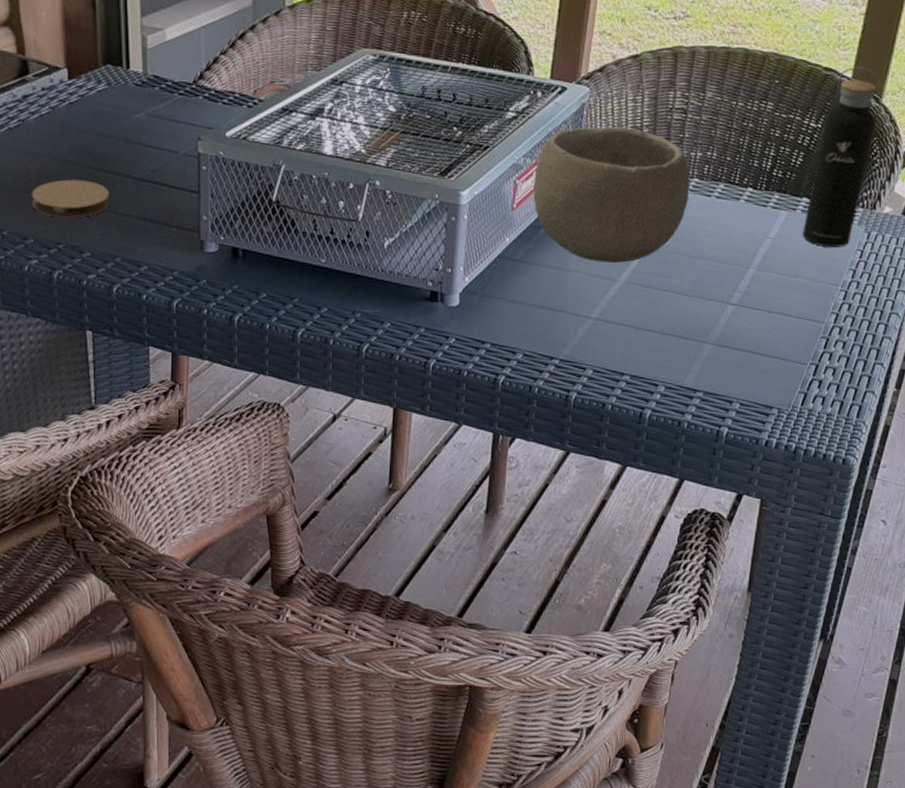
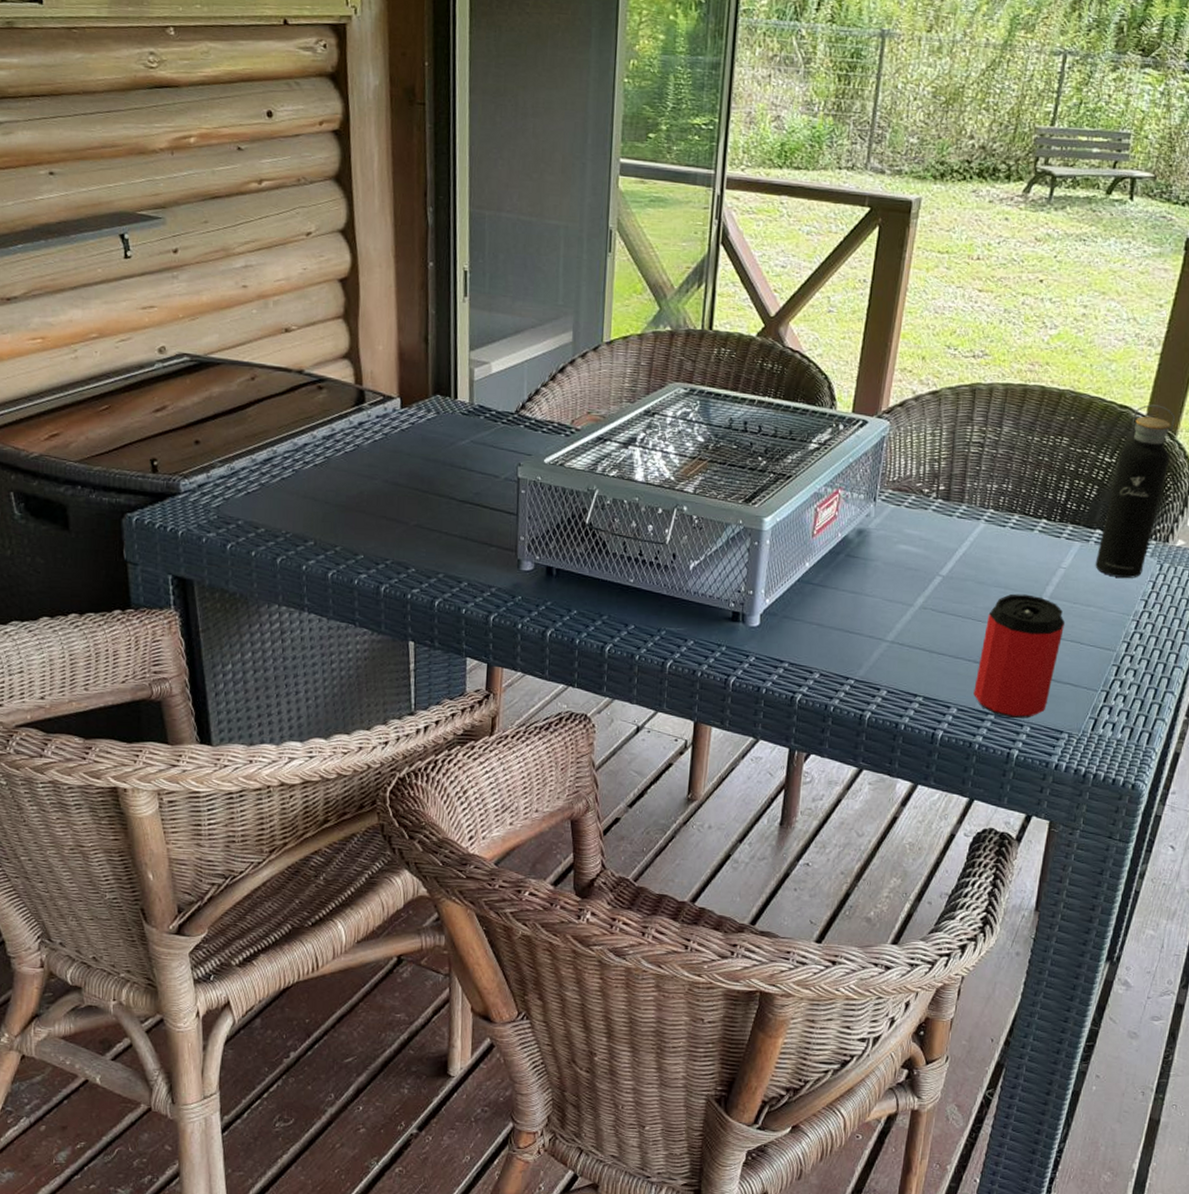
coaster: present [31,179,110,218] -> none [363,500,435,537]
bowl: present [533,126,691,264] -> none [833,458,986,589]
can: none [681,266,773,395] -> present [973,594,1066,719]

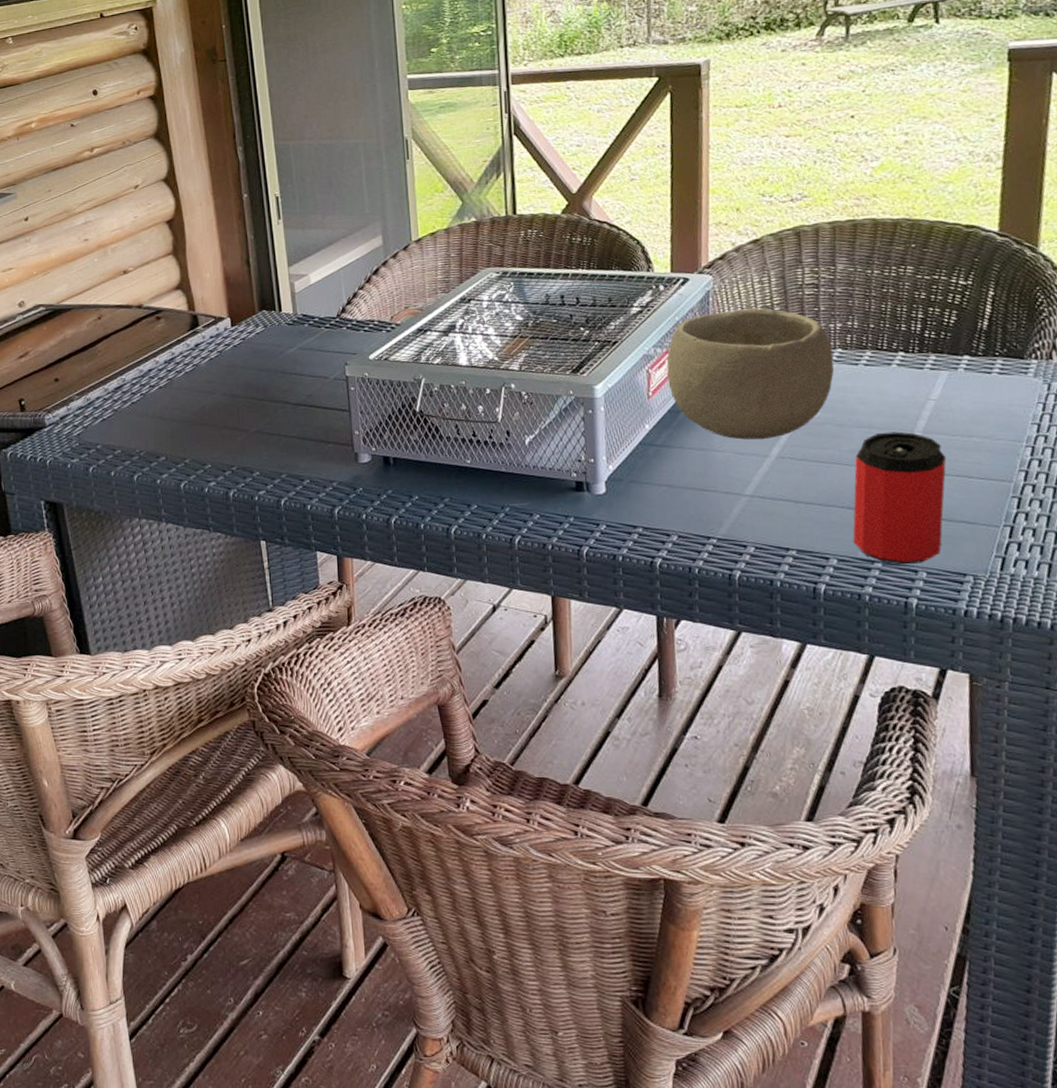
bowl: none [833,458,986,589] -> present [666,308,835,440]
water bottle: present [1095,404,1176,578] -> none [969,219,1036,403]

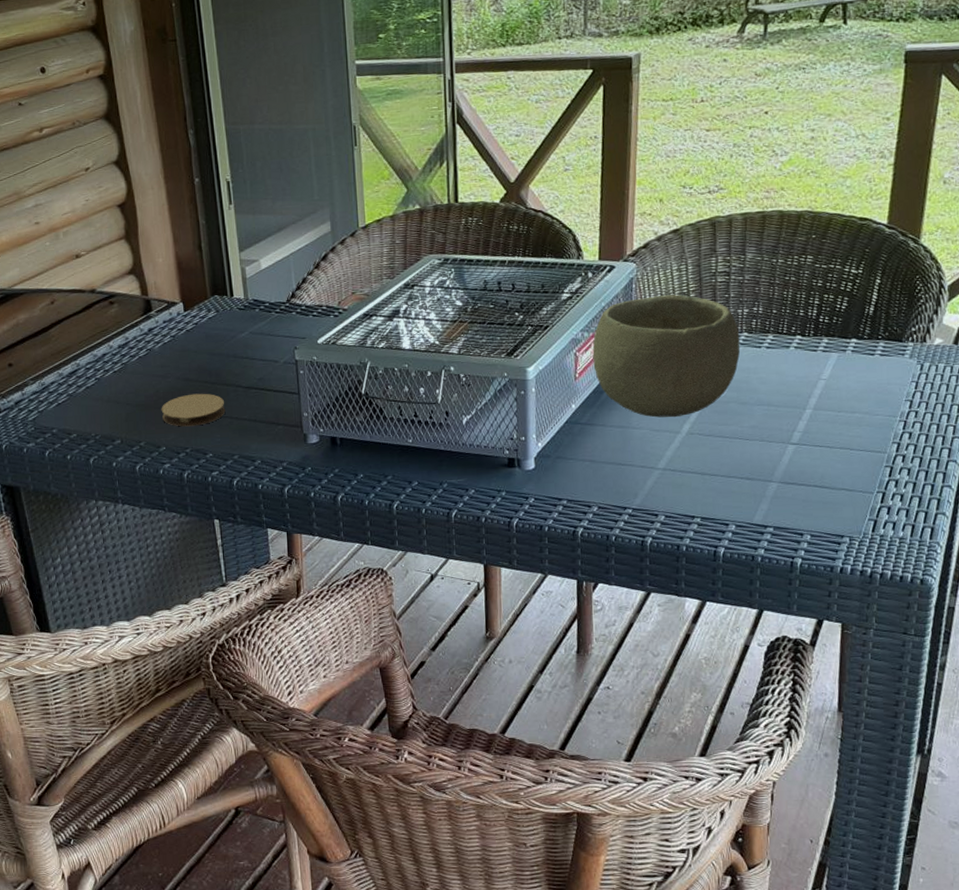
coaster: none [207,409,273,444] -> present [161,393,226,427]
can: present [852,432,947,565] -> none [750,409,833,529]

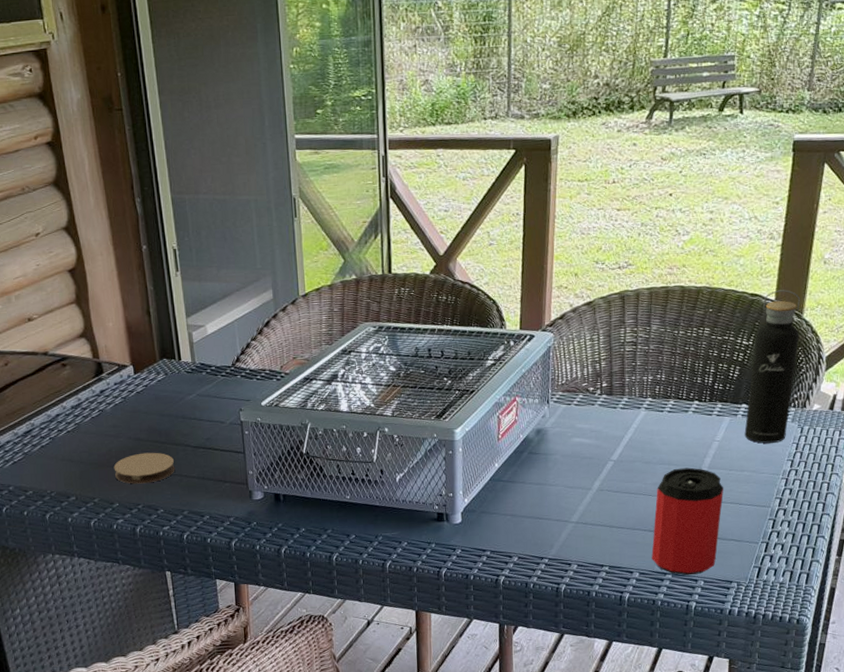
bowl: present [592,294,741,418] -> none [514,362,645,476]
can: none [750,409,833,529] -> present [651,467,724,576]
water bottle: none [855,213,918,382] -> present [744,290,801,444]

